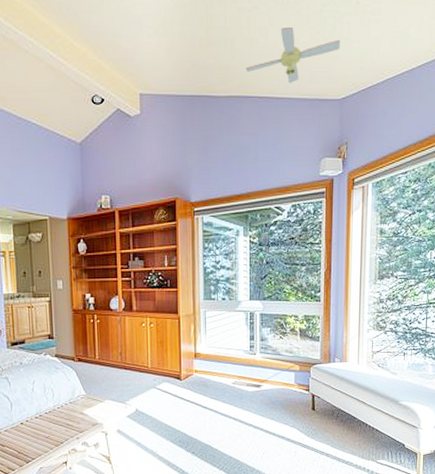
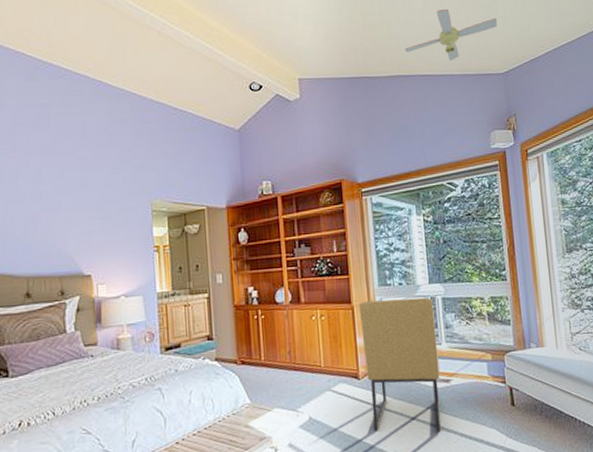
chair: none [185,312,252,428] -> present [359,297,441,432]

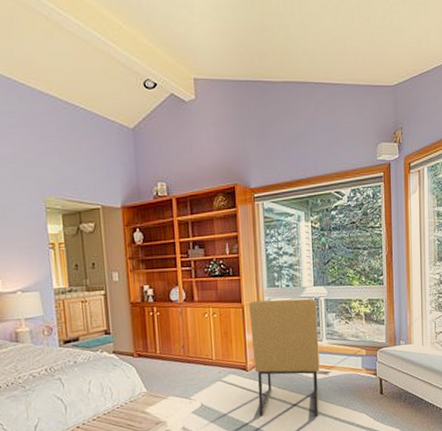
ceiling fan: present [404,10,498,62] -> none [300,15,392,71]

